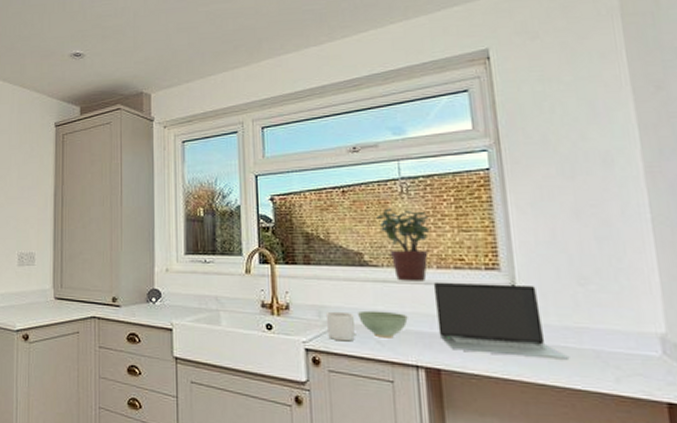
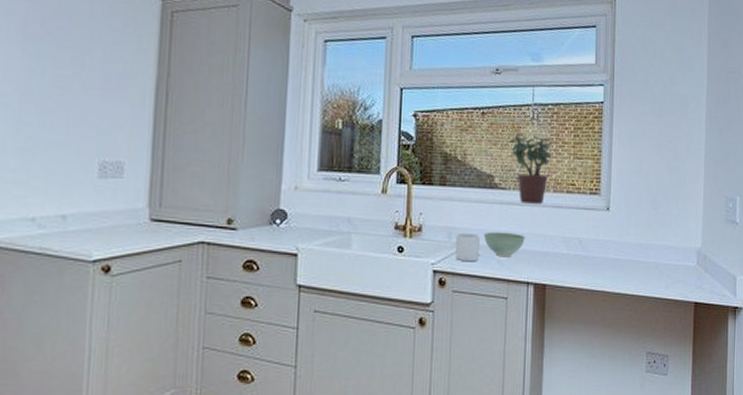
laptop: present [433,282,570,360] -> none [548,204,639,271]

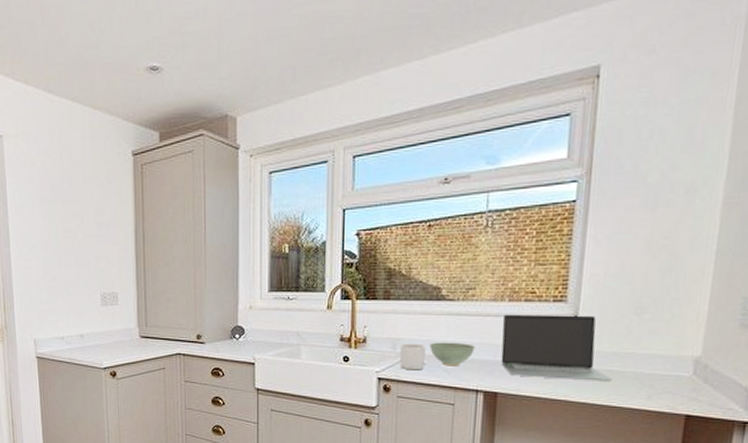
potted plant: present [510,133,552,204] -> none [459,242,509,314]
laptop: none [548,204,639,271] -> present [501,314,613,381]

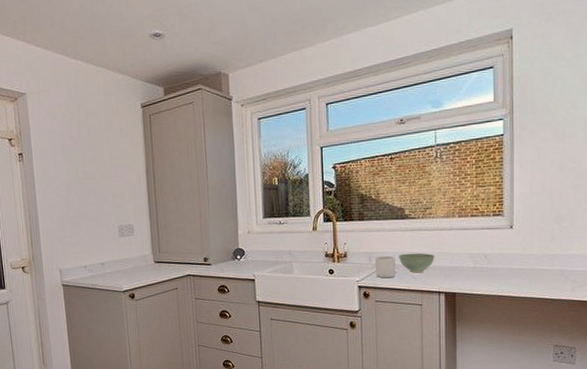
laptop: present [501,314,613,381] -> none [455,225,544,279]

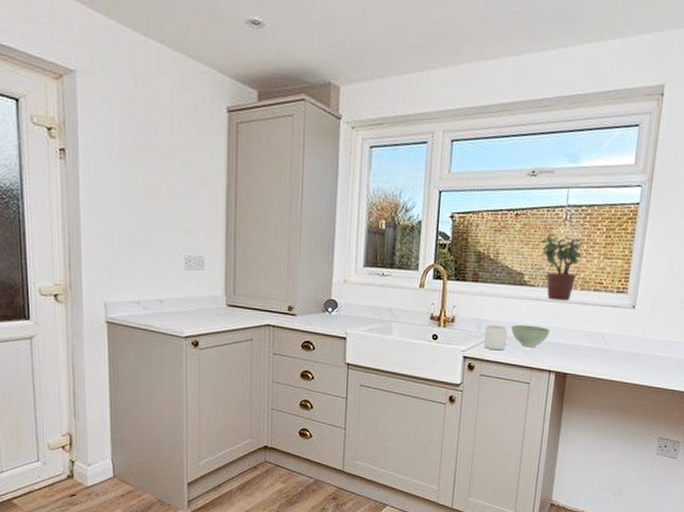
potted plant: none [416,170,456,229] -> present [541,233,583,301]

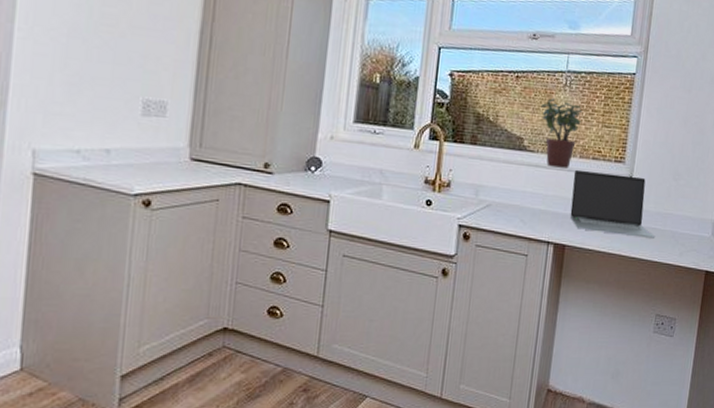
mug: present [484,324,508,351] -> none [481,190,506,219]
bowl: present [510,324,550,348] -> none [508,191,549,218]
laptop: none [571,301,660,366] -> present [570,169,656,238]

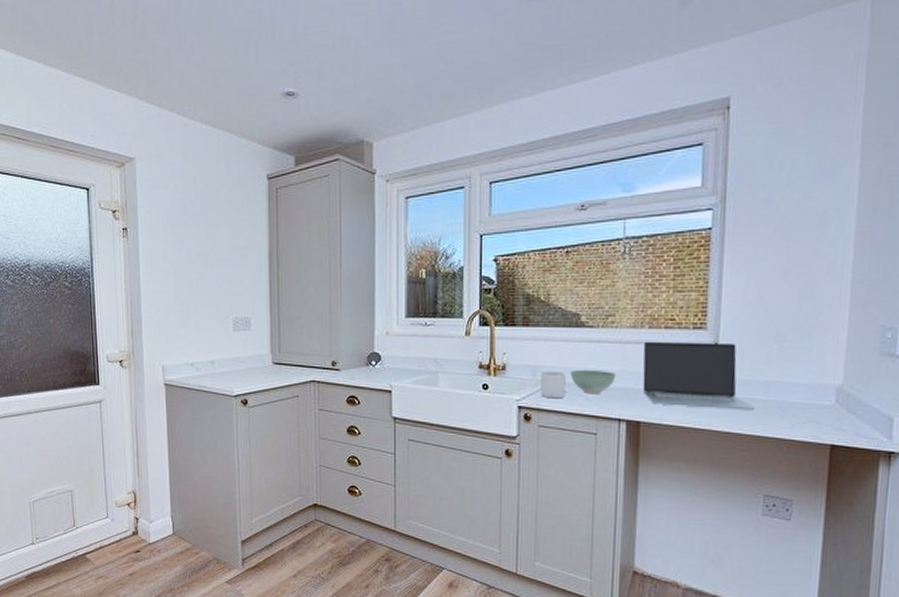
mug: none [481,190,506,219] -> present [539,371,566,399]
bowl: none [508,191,549,218] -> present [569,369,616,395]
potted plant: present [541,98,582,169] -> none [597,269,647,341]

